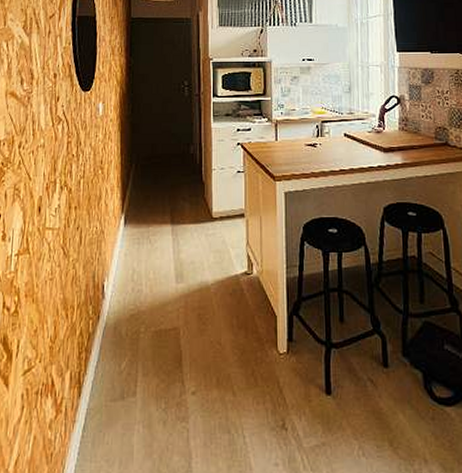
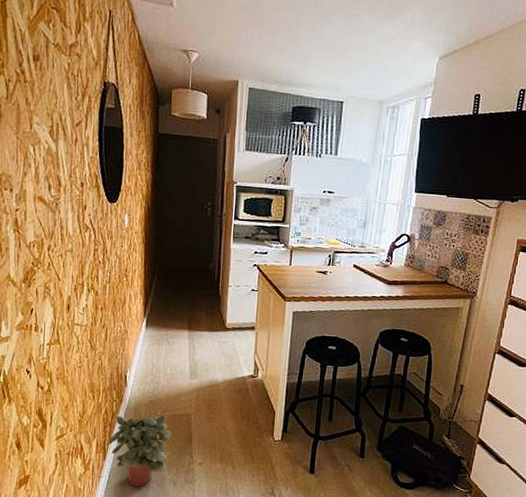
potted plant: none [84,330,158,431] -> present [108,413,171,487]

